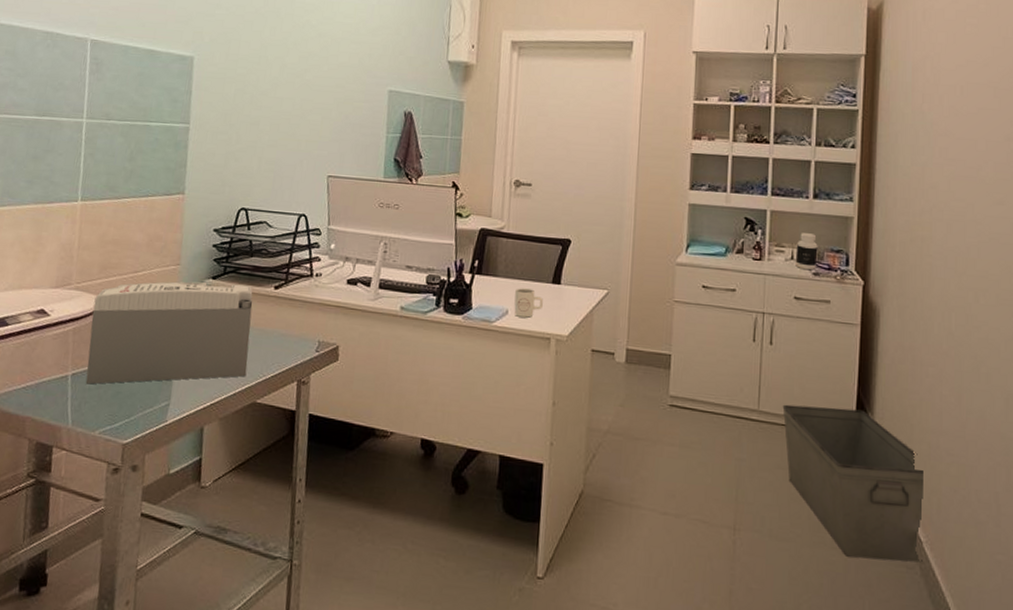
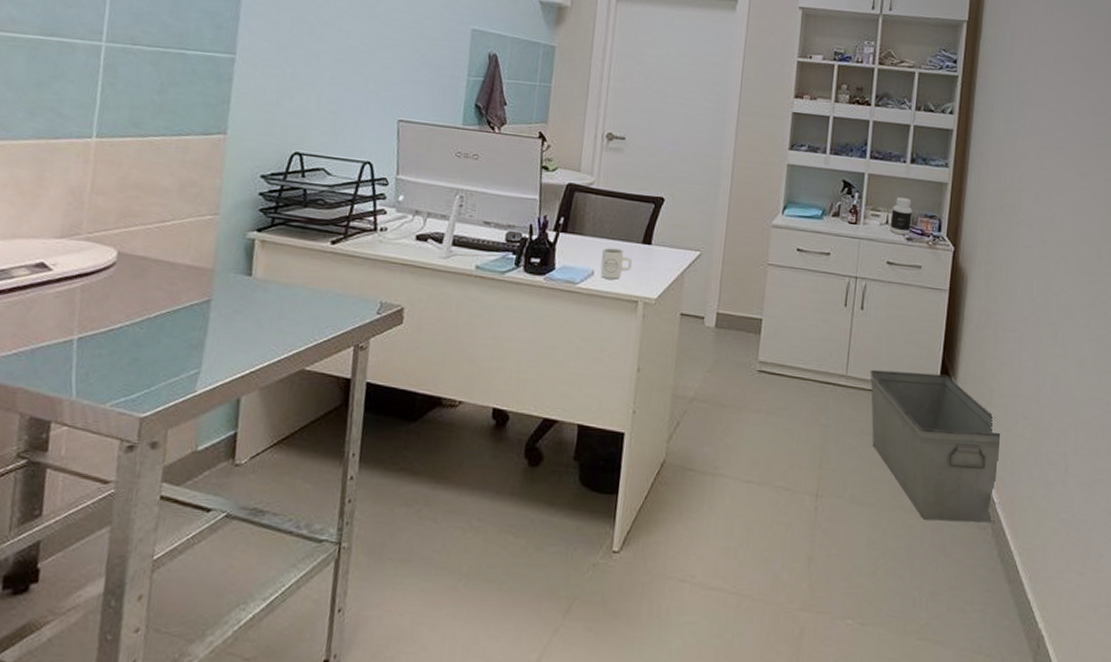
battery: present [85,281,253,385] -> none [95,233,306,350]

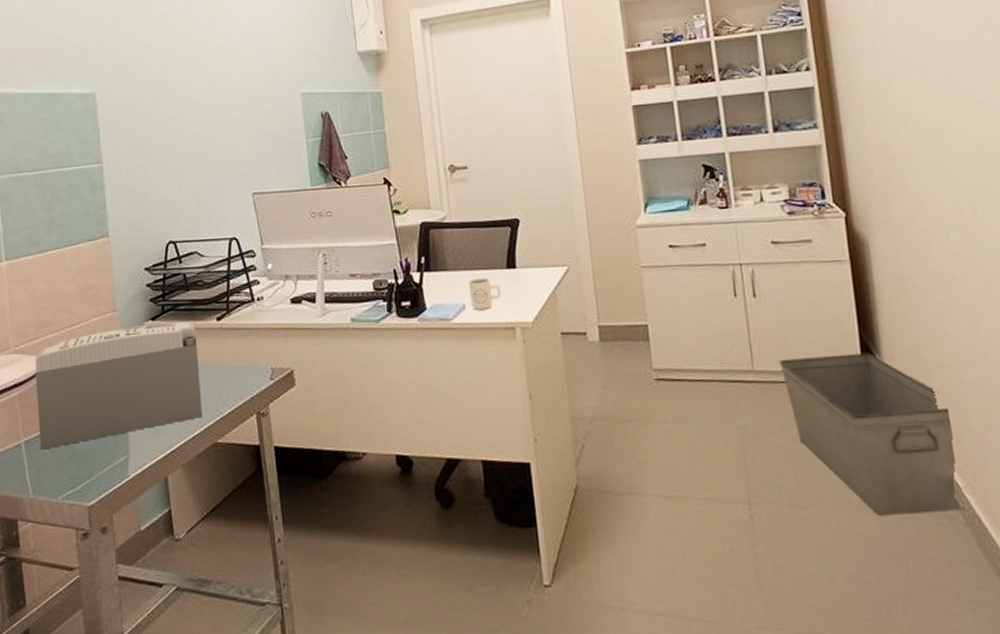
battery: none [95,233,306,350] -> present [35,321,203,450]
medicine bottle: present [890,197,913,235] -> none [763,170,791,211]

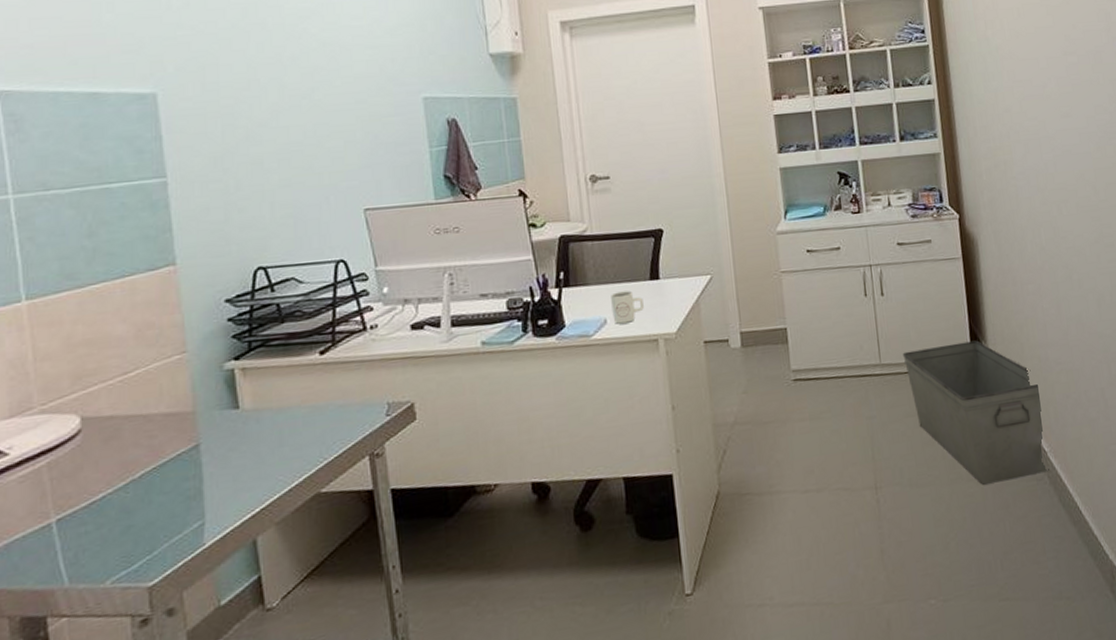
battery: present [35,321,203,450] -> none [72,357,302,527]

